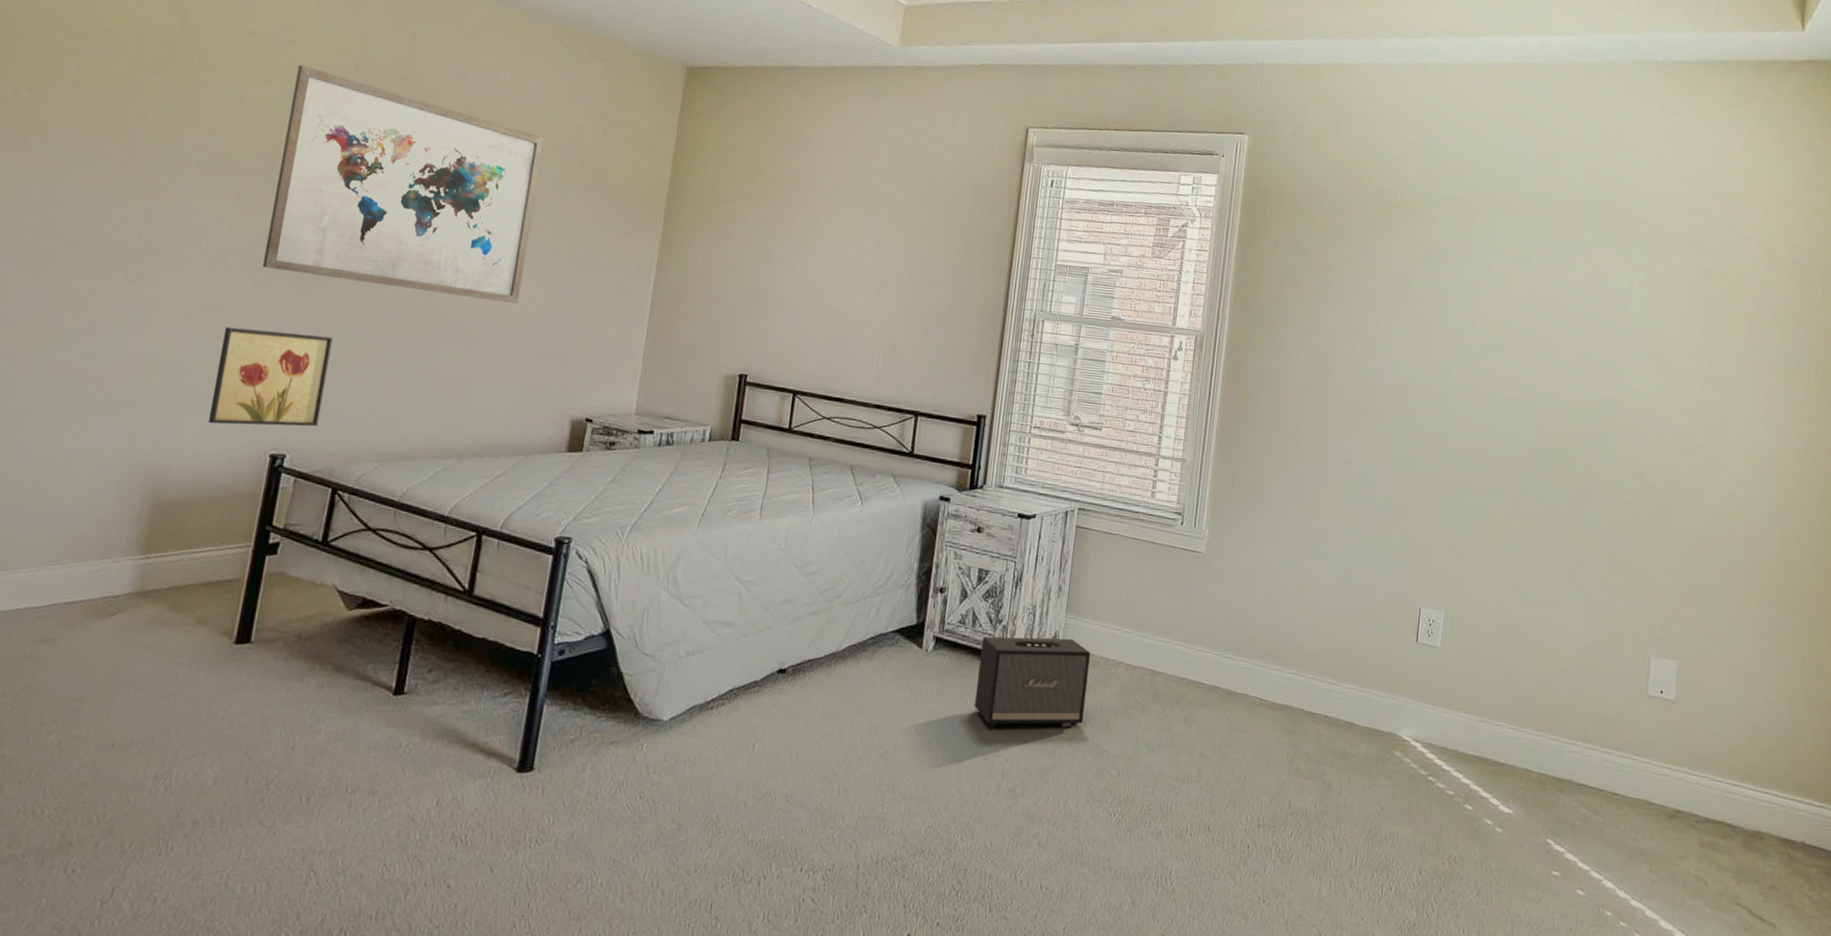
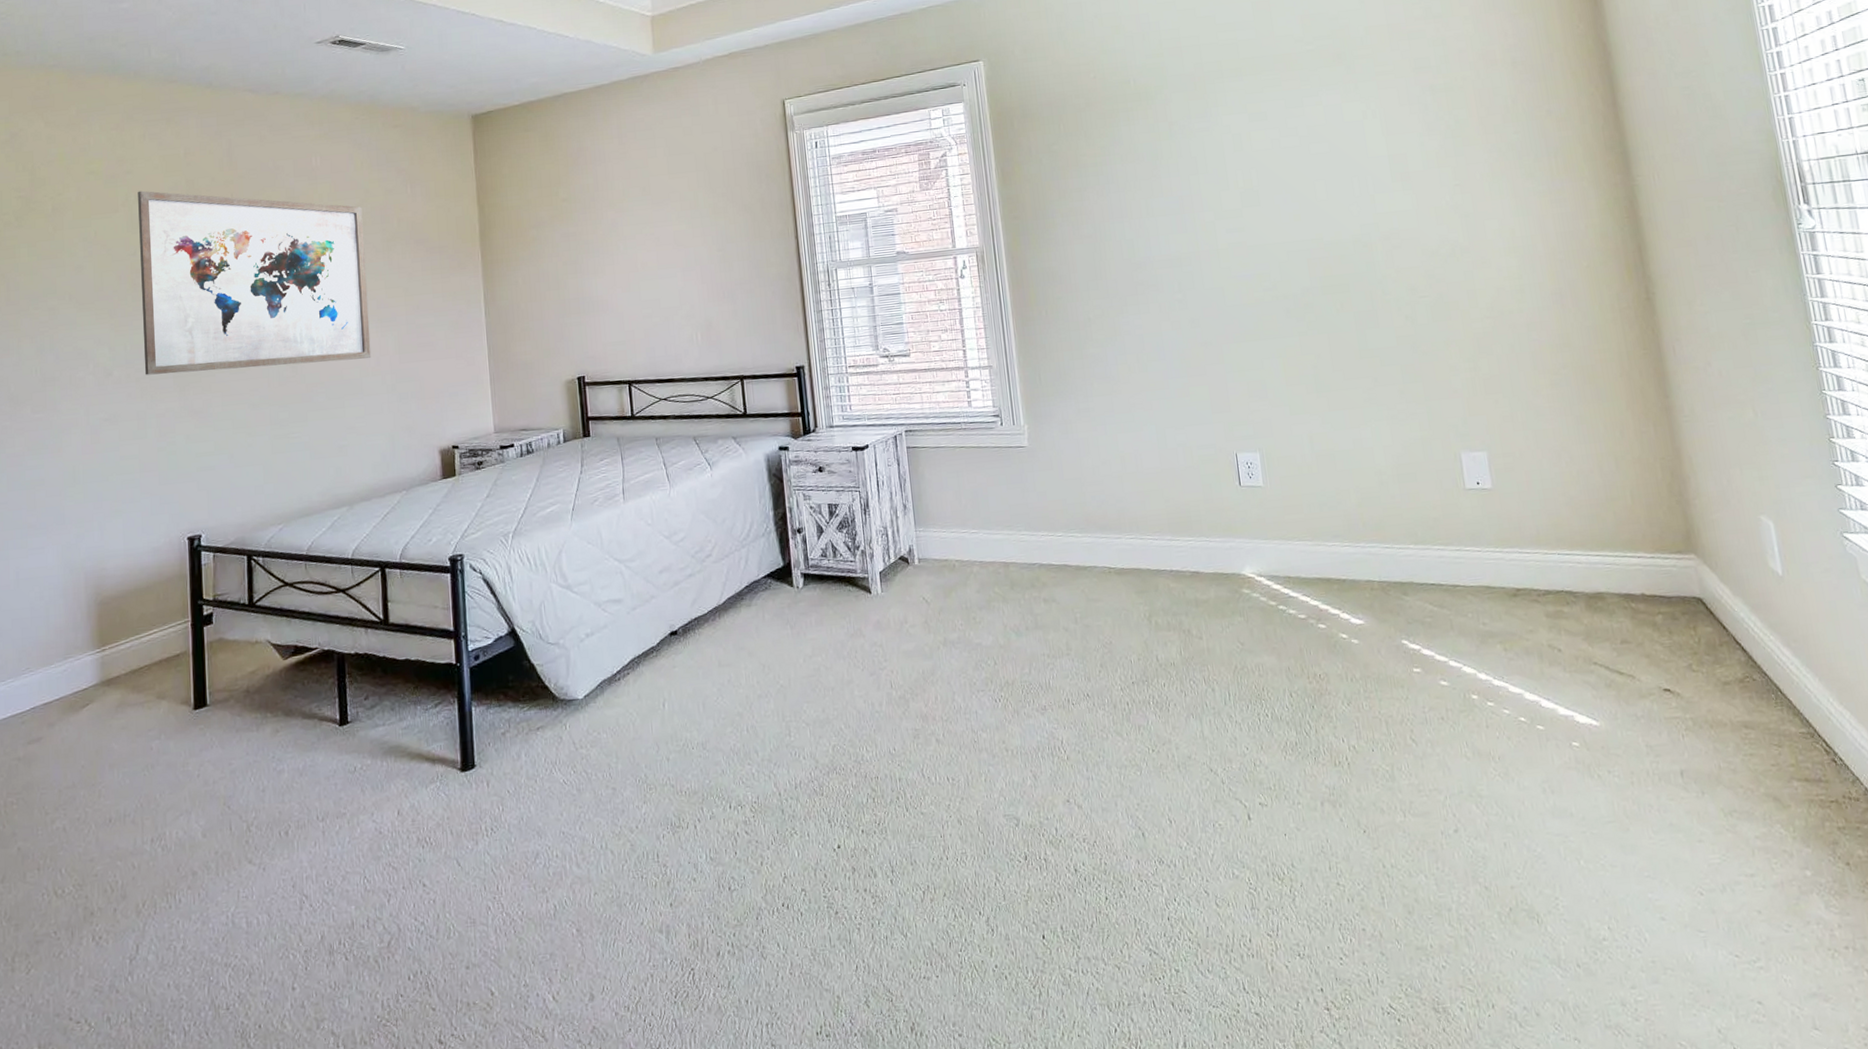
wall art: present [207,326,333,427] -> none [126,423,223,522]
speaker: present [973,636,1091,726] -> none [845,549,952,643]

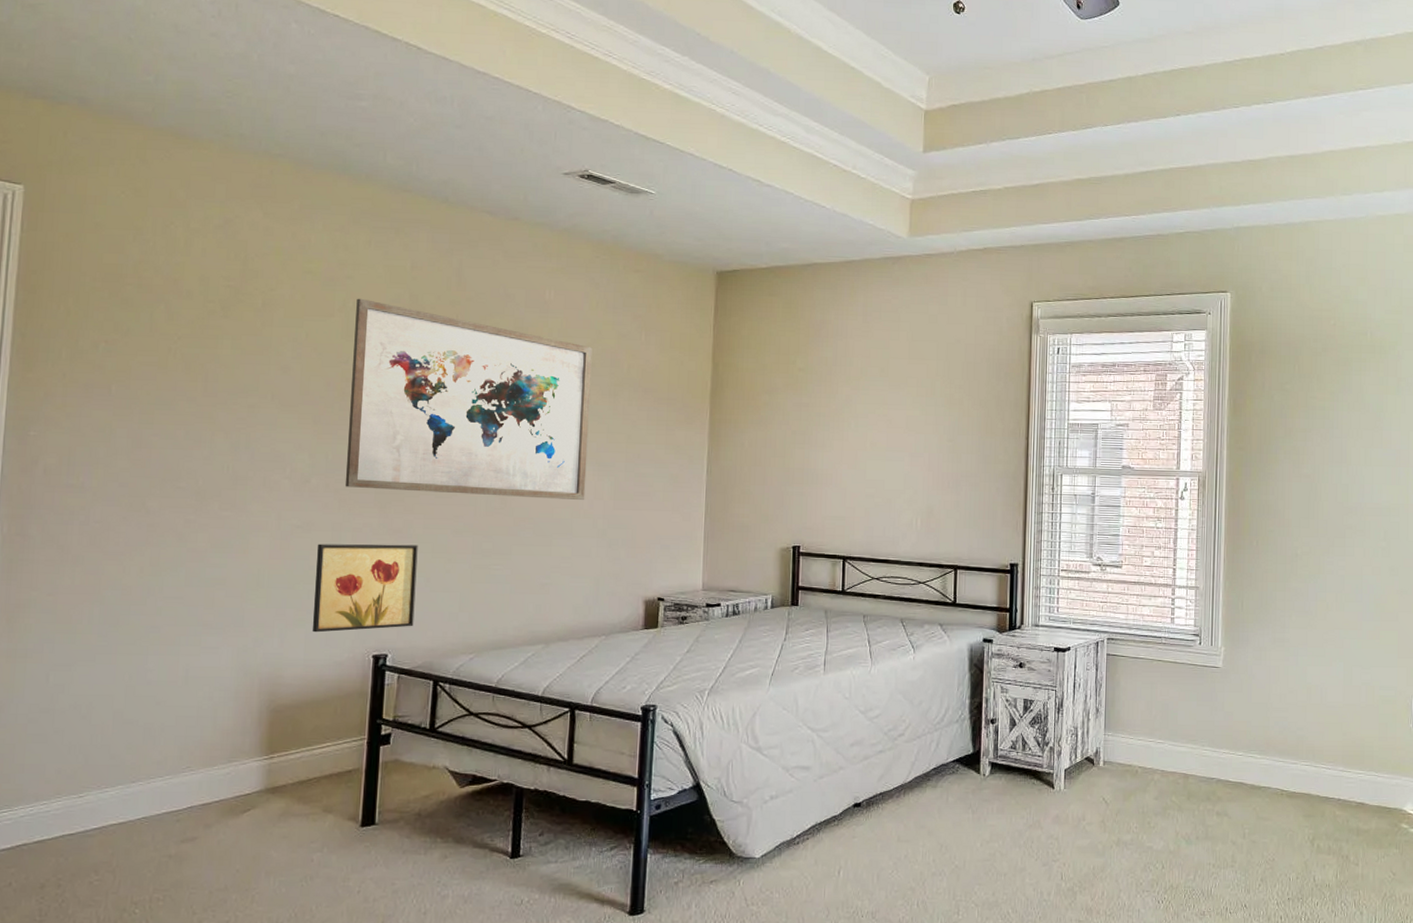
wall art: none [126,423,223,522] -> present [312,544,418,633]

